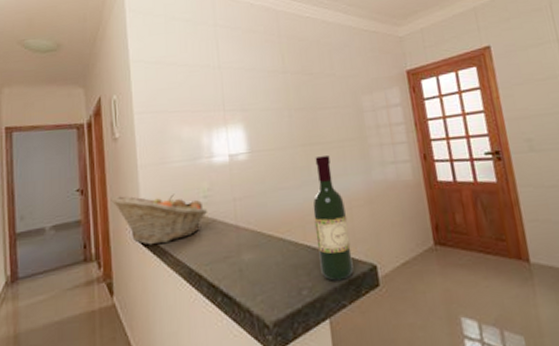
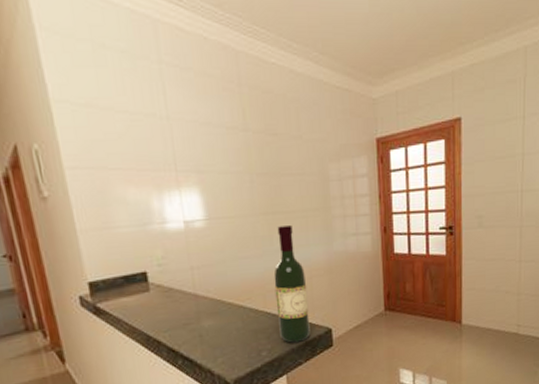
fruit basket: present [111,194,207,245] -> none [48,261,163,314]

